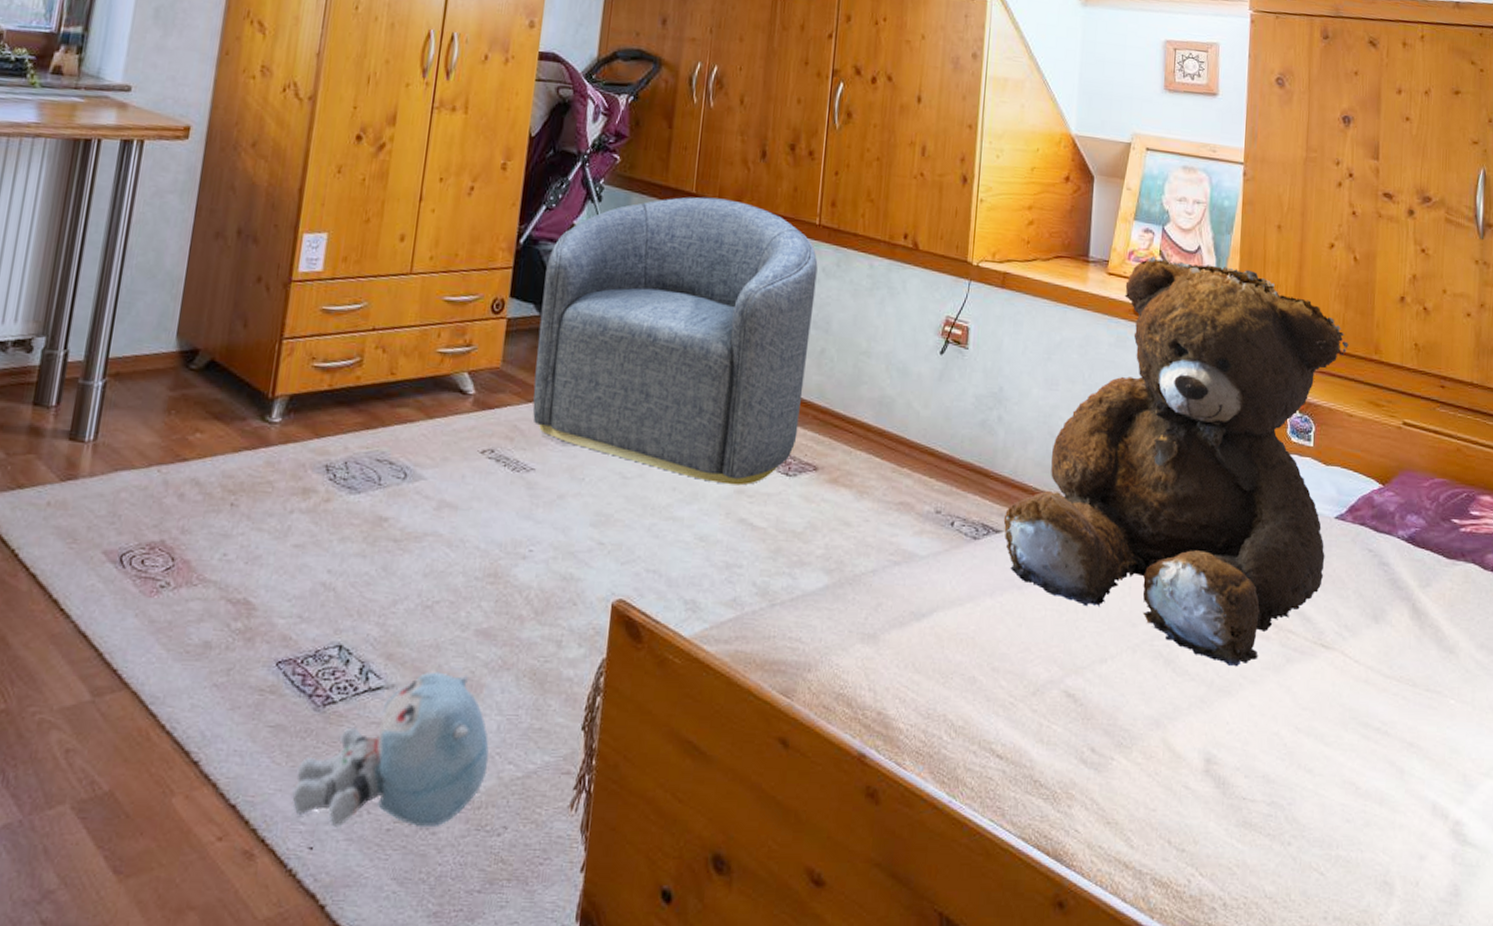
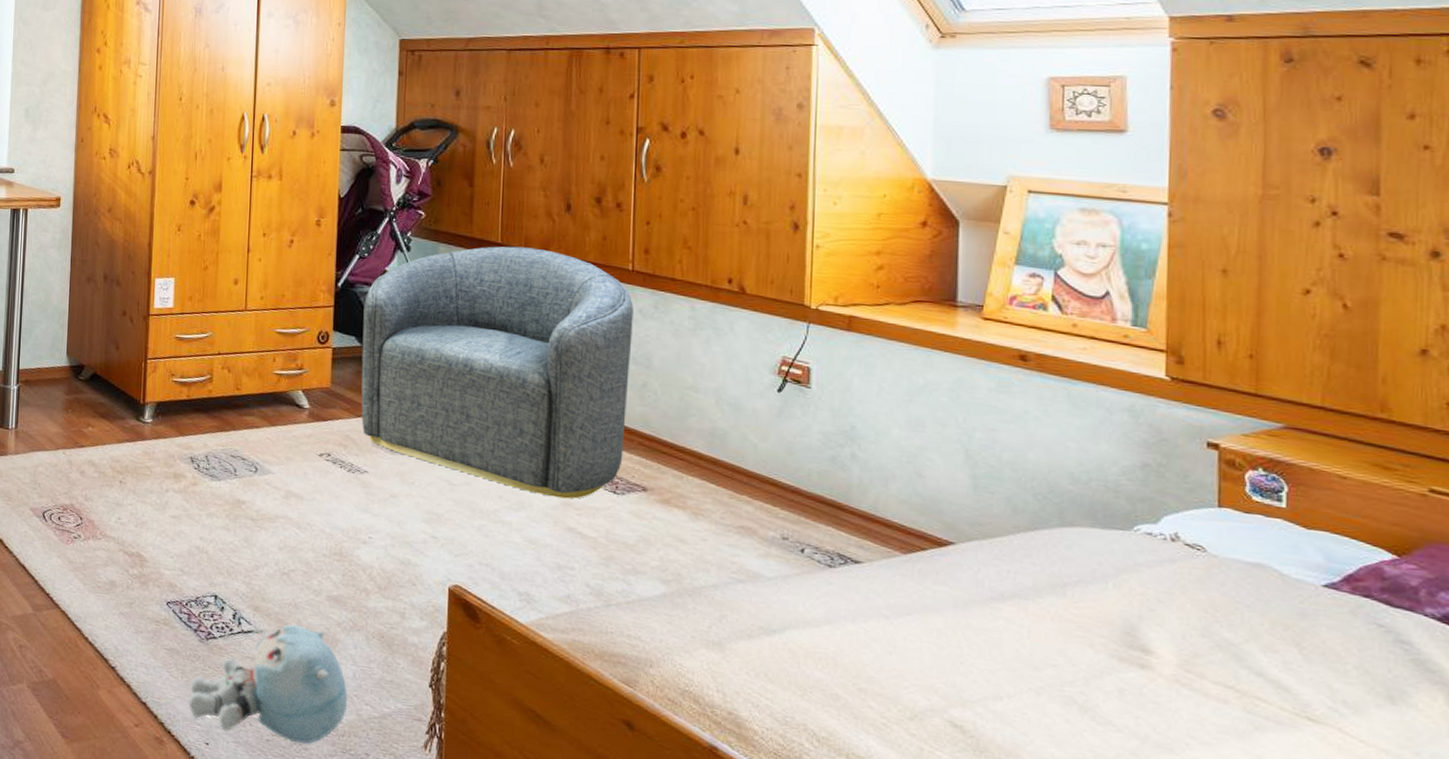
teddy bear: present [1003,256,1349,667] -> none [863,302,1338,726]

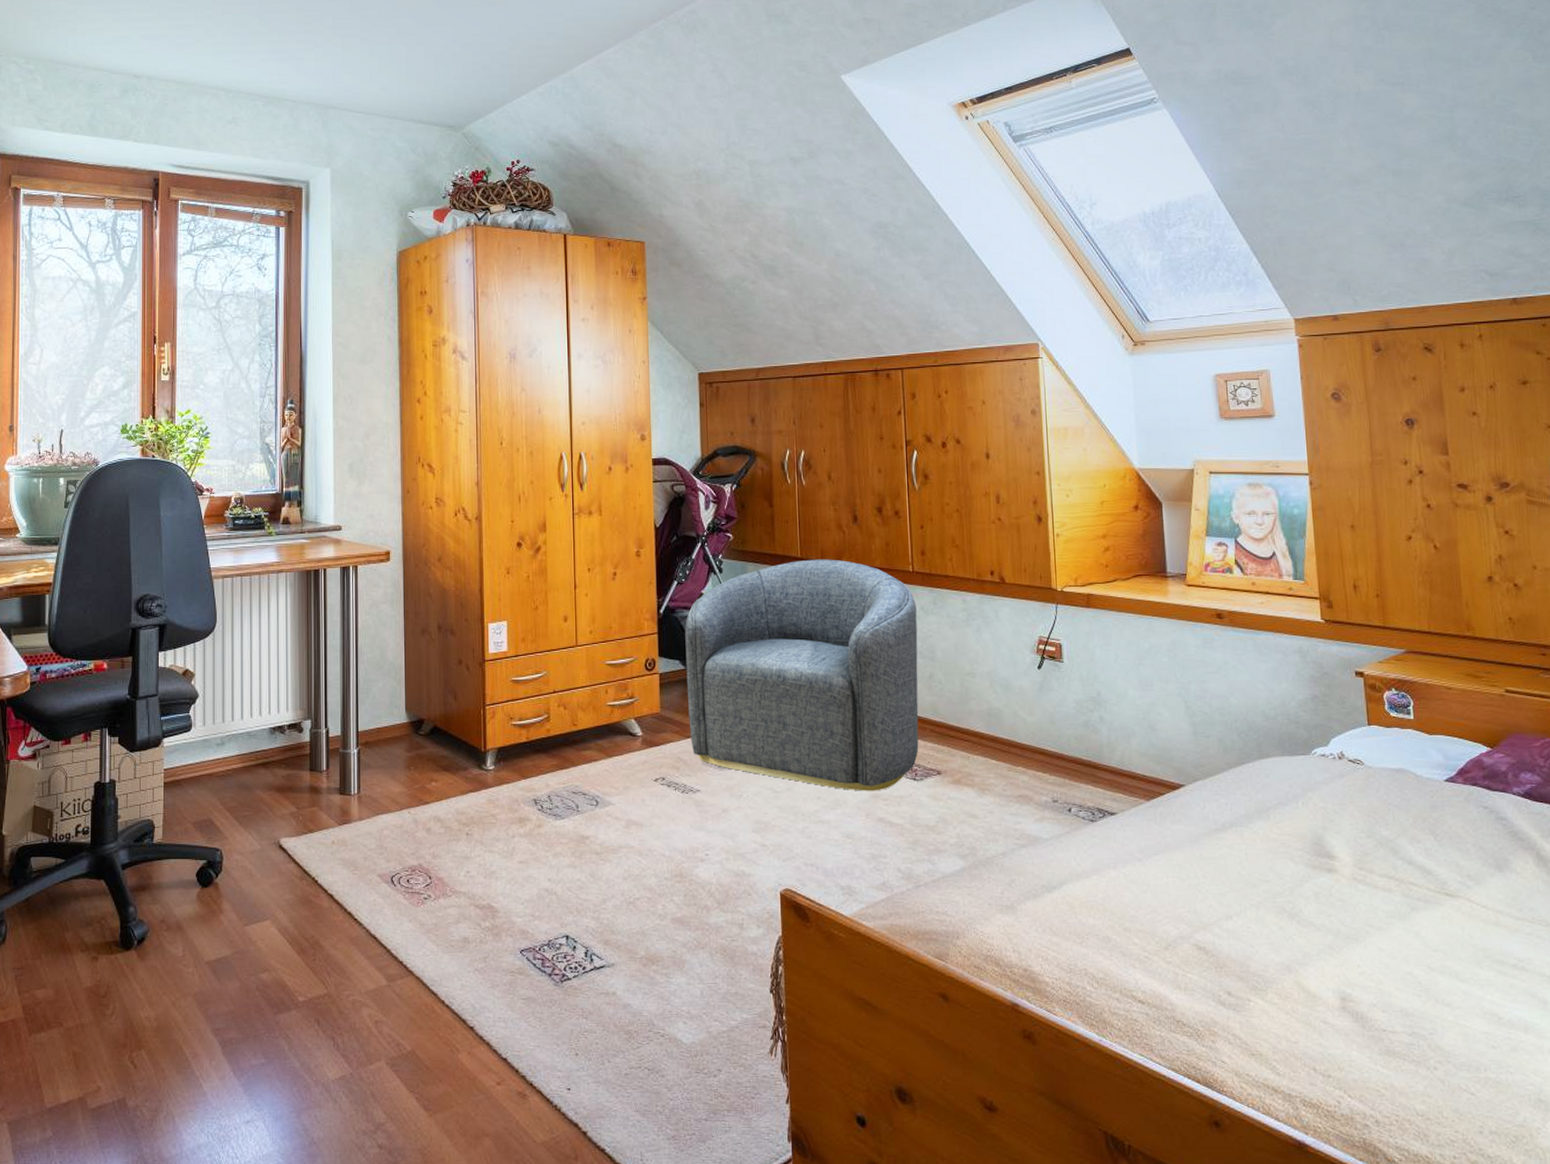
plush toy: present [189,623,348,745] -> none [548,952,698,1073]

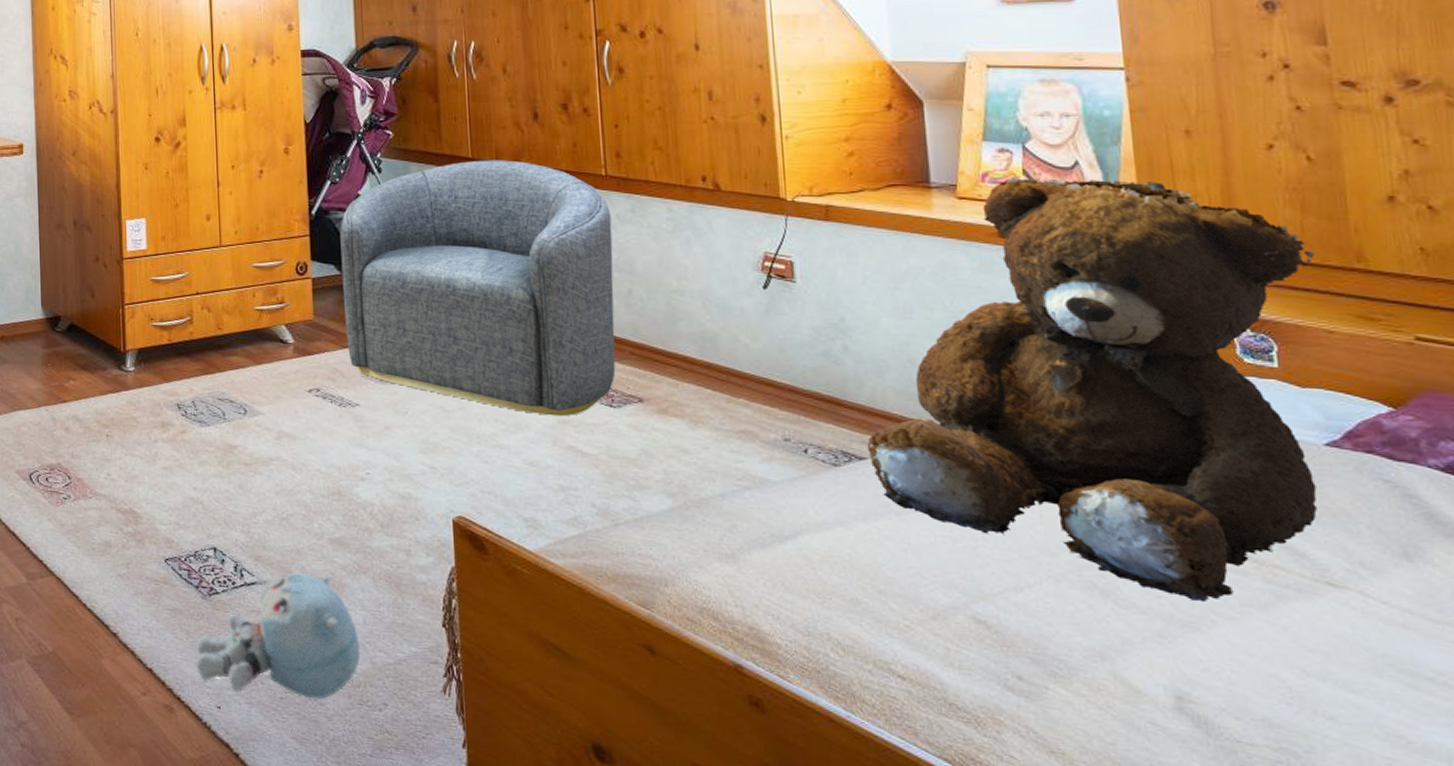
plush toy: none [548,952,698,1073] -> present [196,571,361,700]
teddy bear: none [1117,566,1439,917] -> present [866,176,1317,603]

